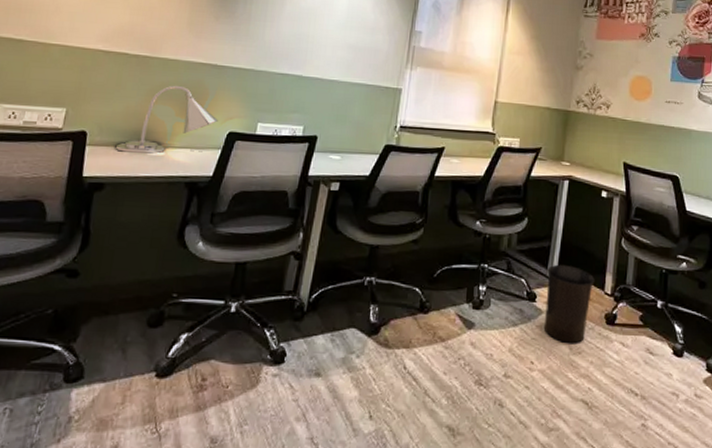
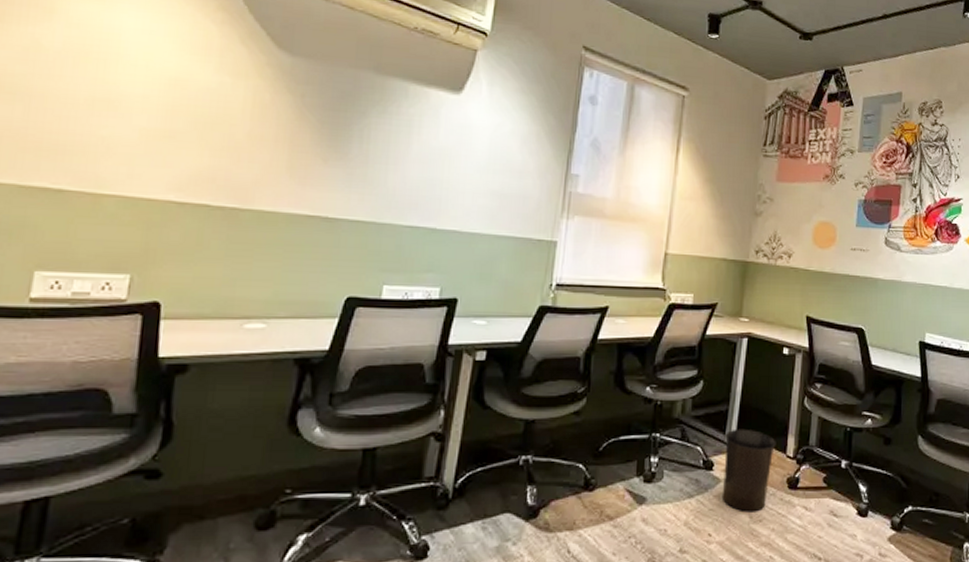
table lamp: present [115,85,219,154] -> none [200,243,334,327]

